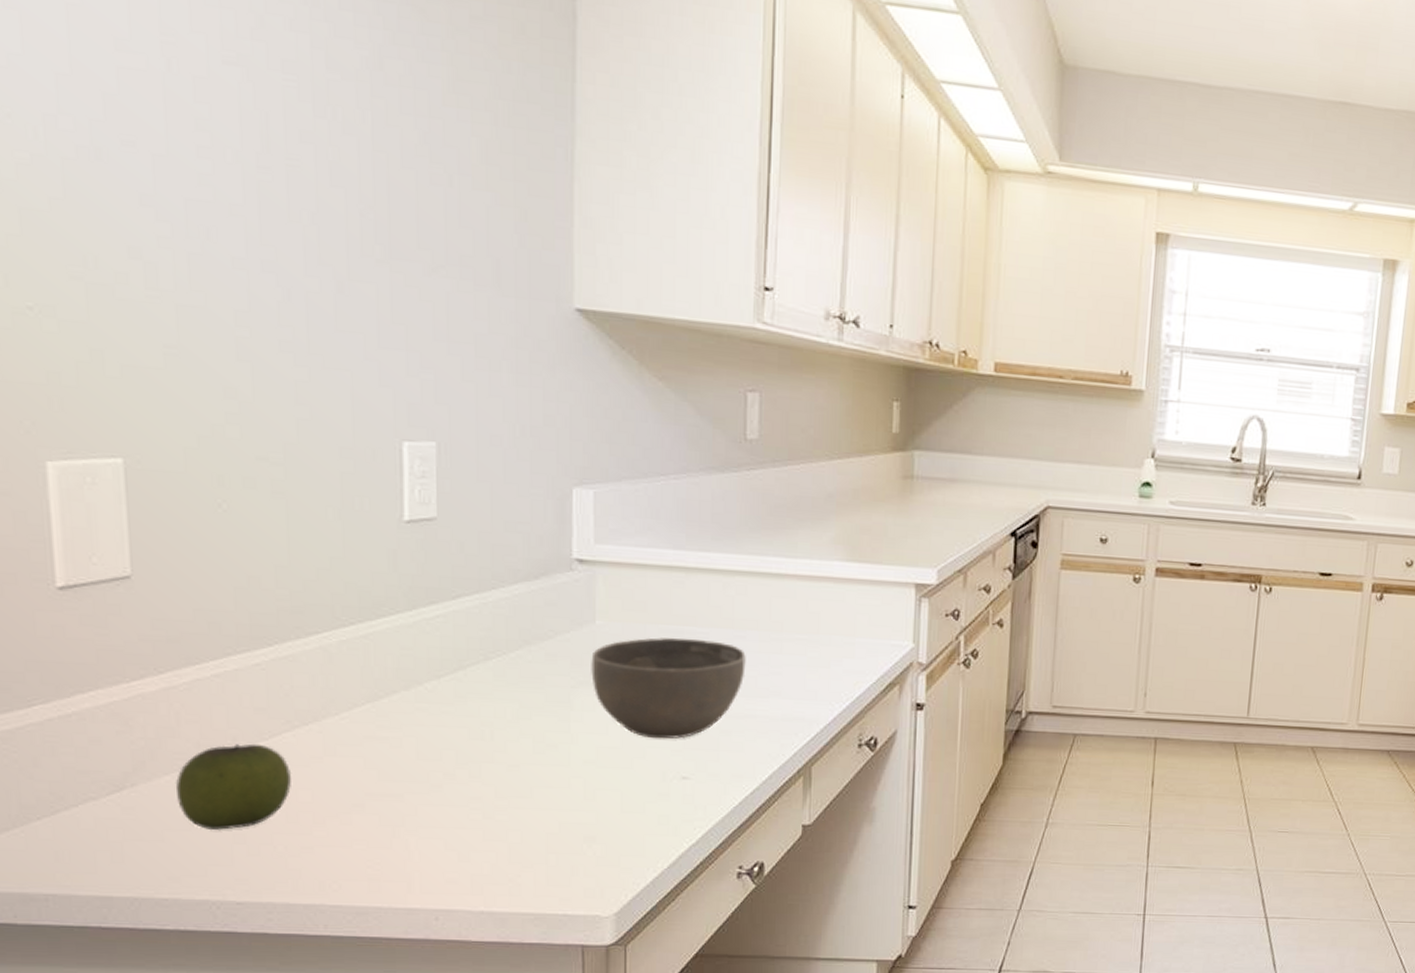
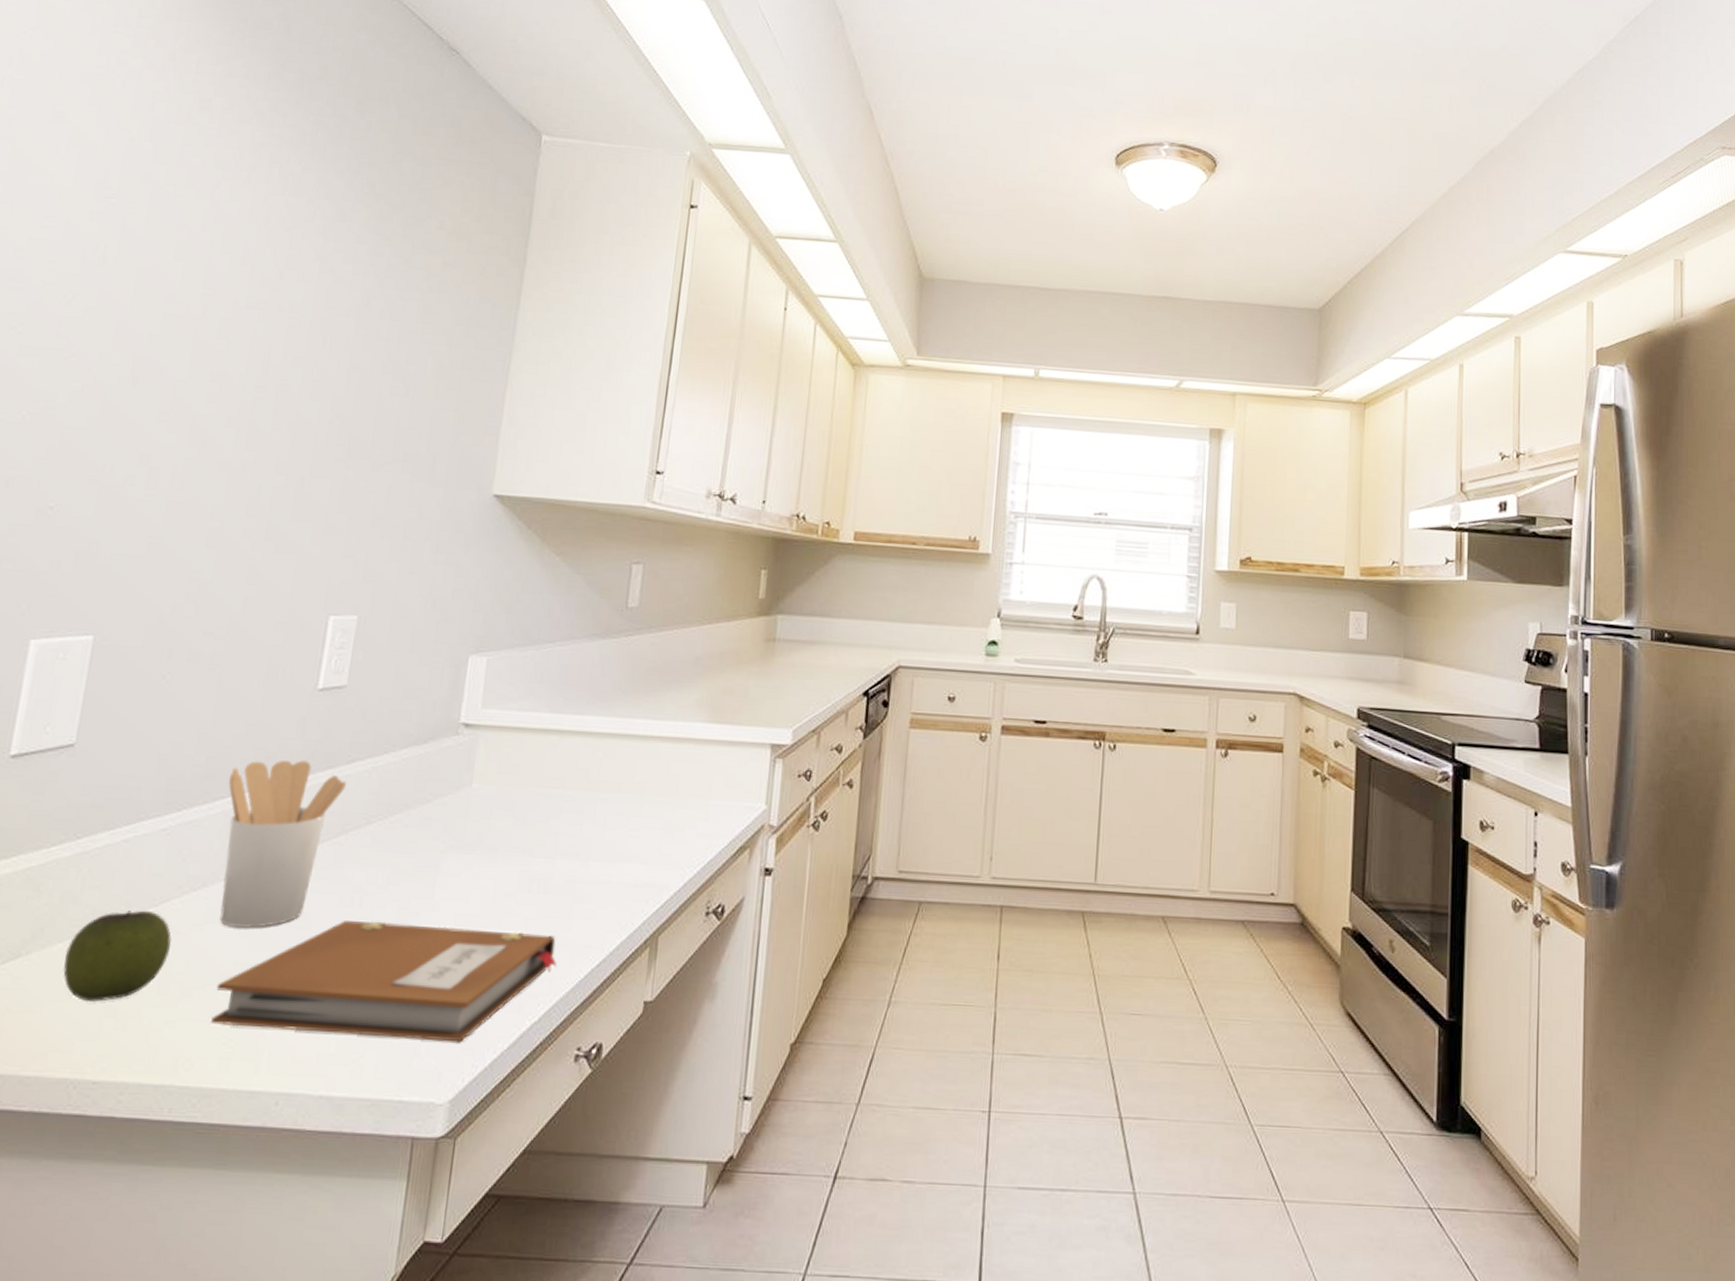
utensil holder: none [320,595,456,761] -> present [219,760,347,929]
notebook: none [350,753,710,863] -> present [211,921,557,1043]
bowl: present [591,637,746,739] -> none [461,800,607,907]

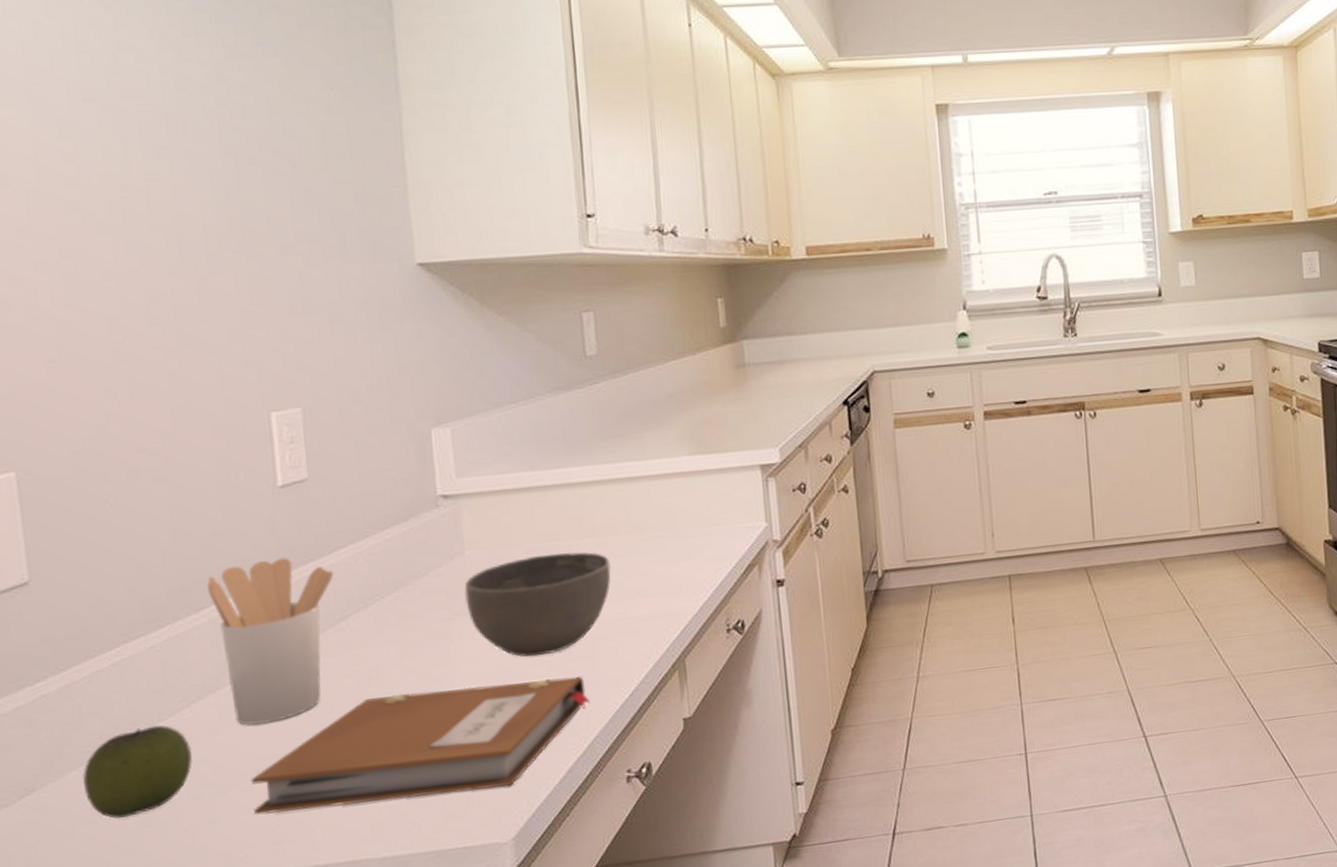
bowl: none [461,800,607,907] -> present [464,552,611,657]

